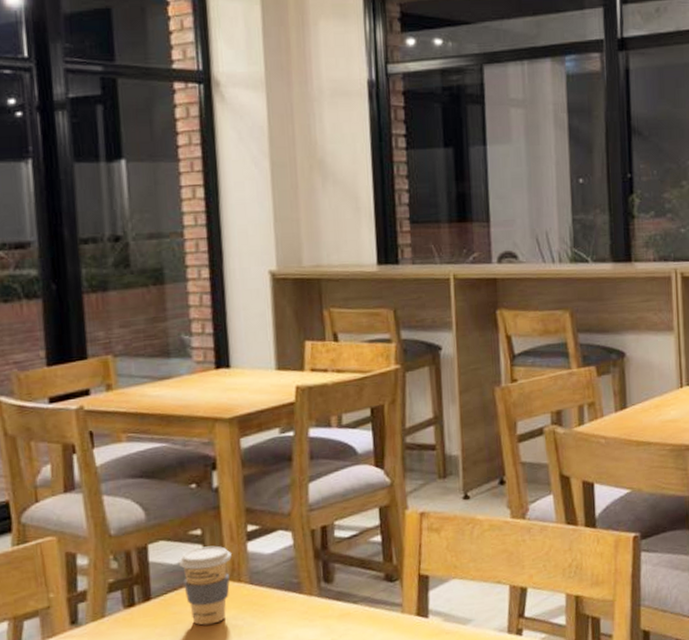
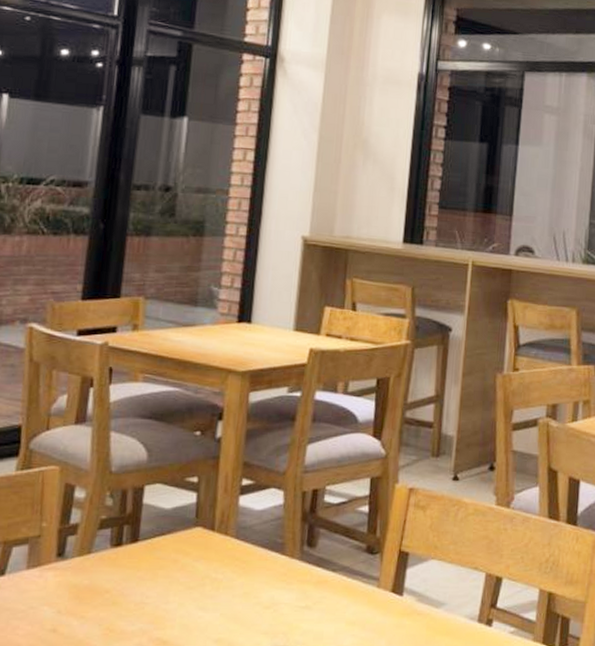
coffee cup: present [178,546,232,626] -> none [170,495,223,575]

